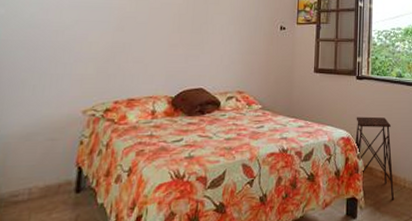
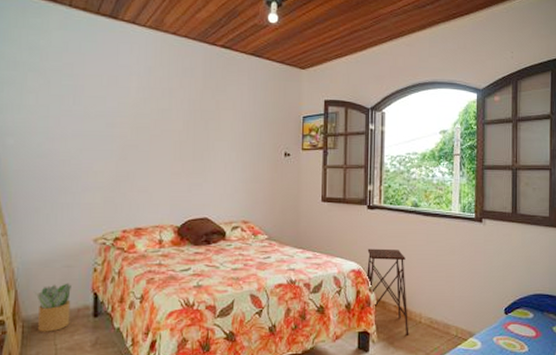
potted plant: none [11,157,54,212] -> present [35,283,71,332]

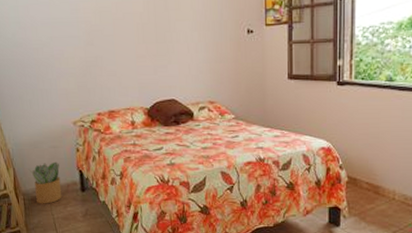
side table: present [365,248,409,336] -> none [336,126,382,211]

